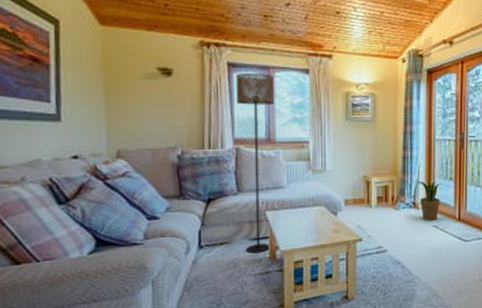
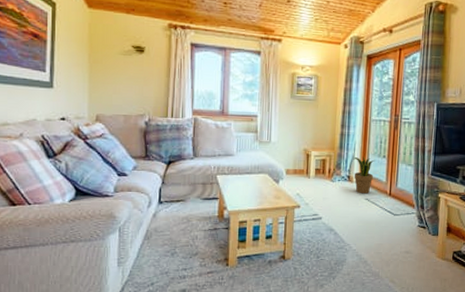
floor lamp: present [235,73,275,254] -> none [196,52,230,212]

